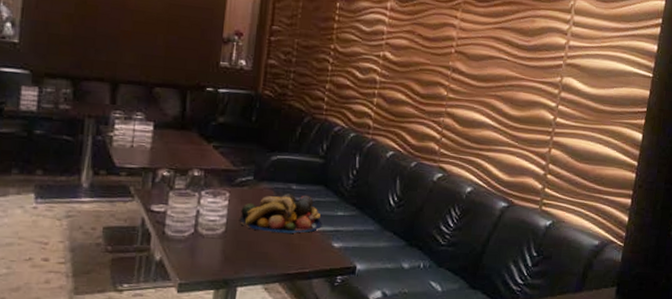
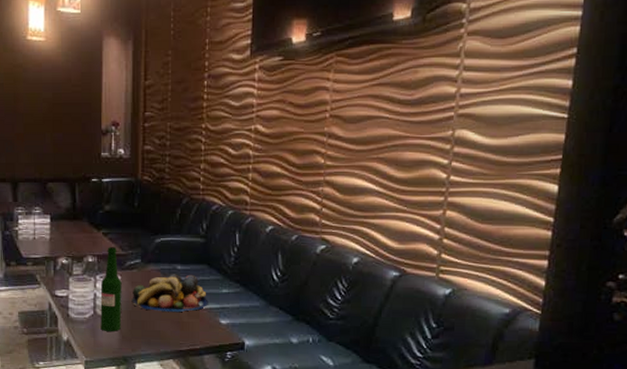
beer bottle: none [201,161,230,252] -> present [100,247,122,331]

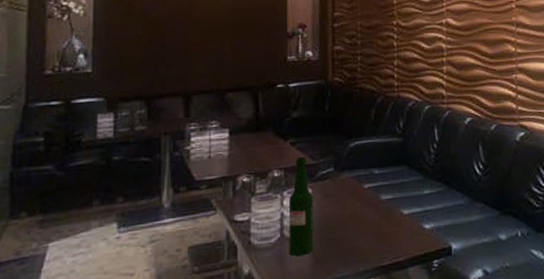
fruit bowl: present [131,274,210,313] -> none [324,177,411,224]

